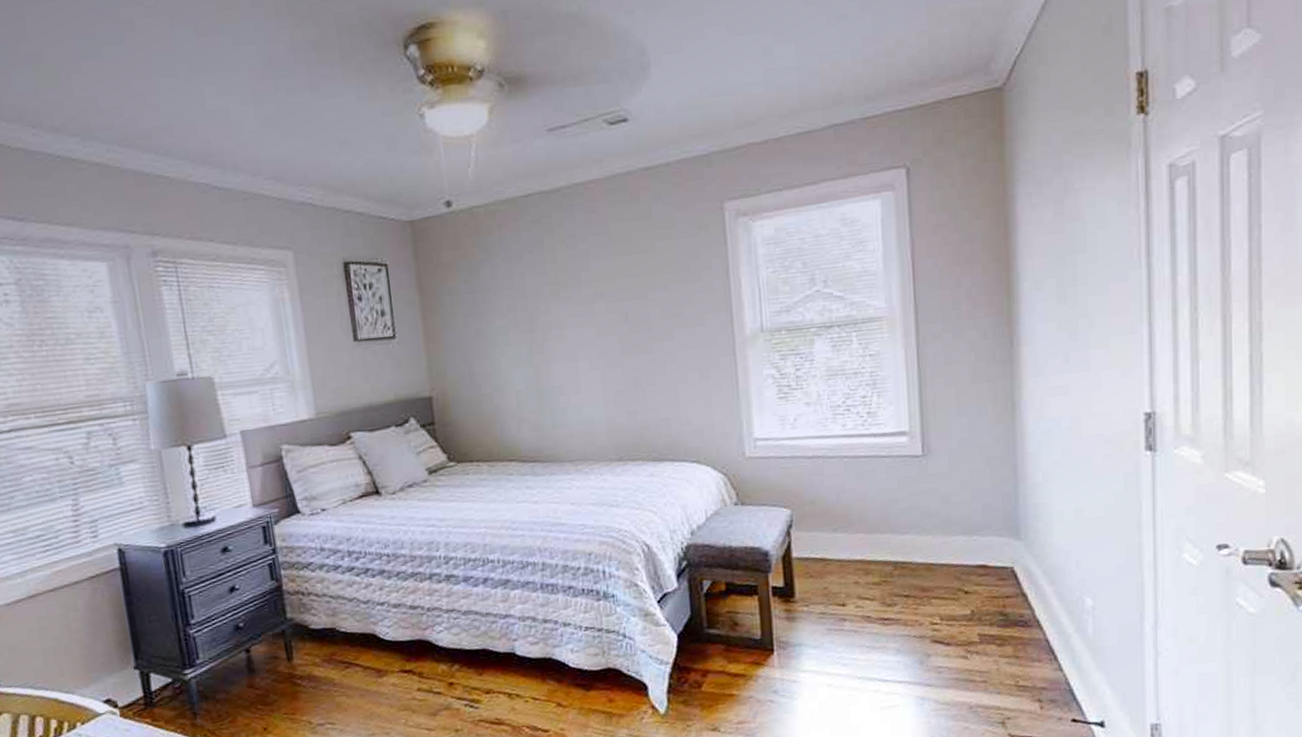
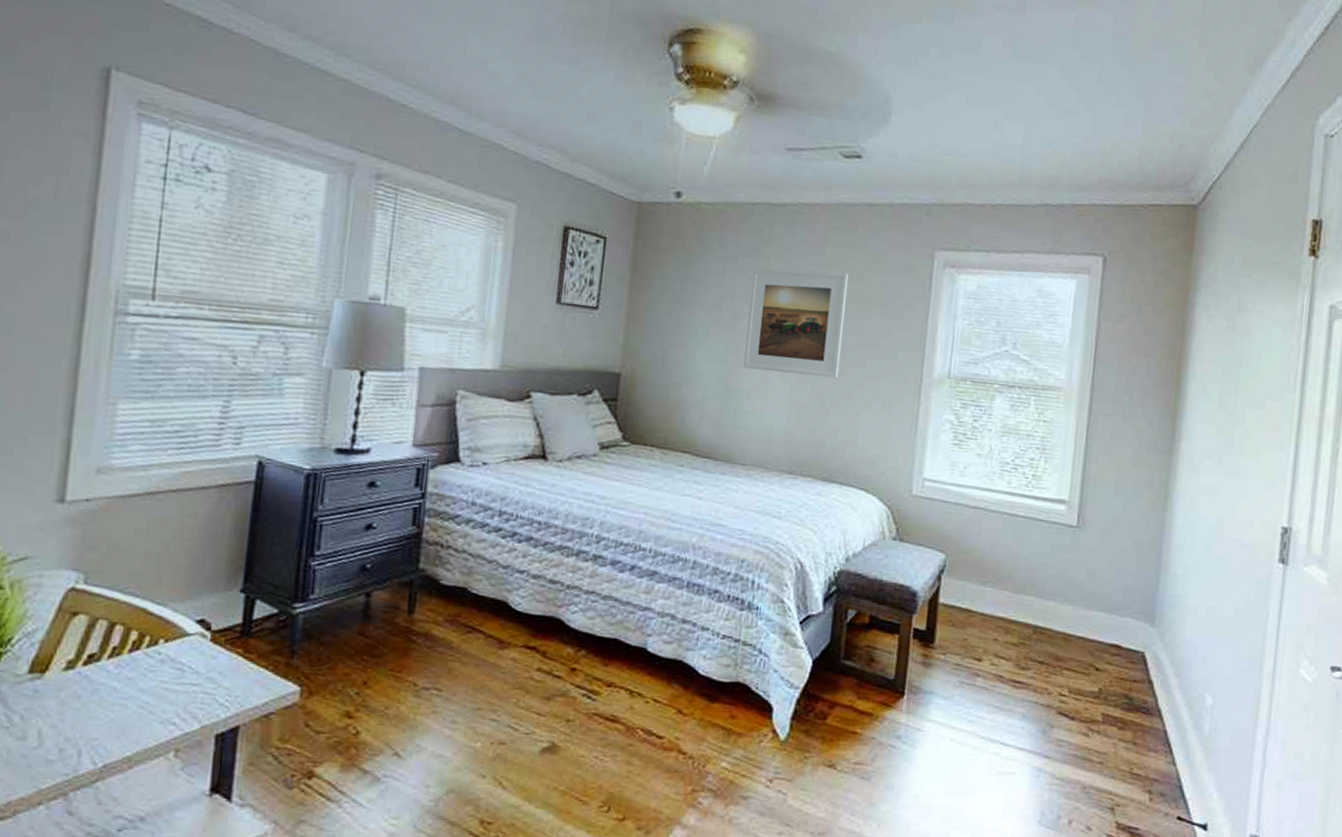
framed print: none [540,246,648,366] -> present [742,269,849,379]

